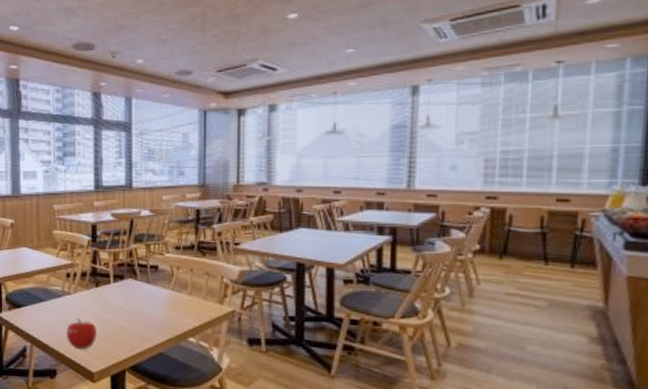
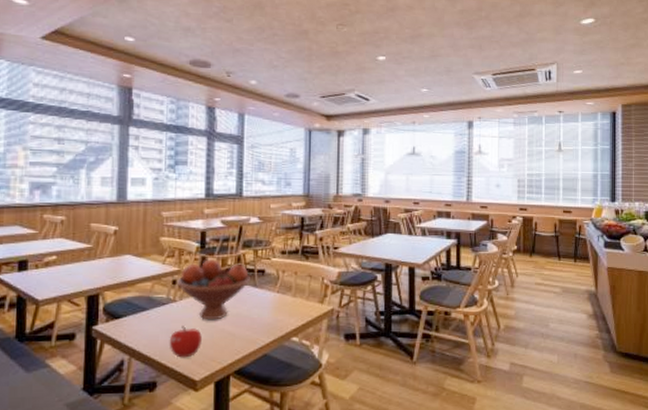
fruit bowl: none [70,252,143,315] -> present [176,258,250,320]

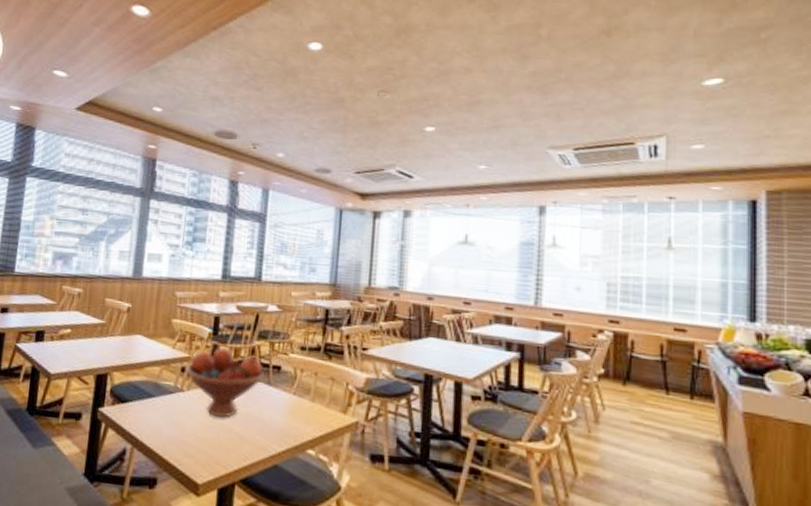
fruit: present [169,326,202,358] -> none [173,419,208,457]

